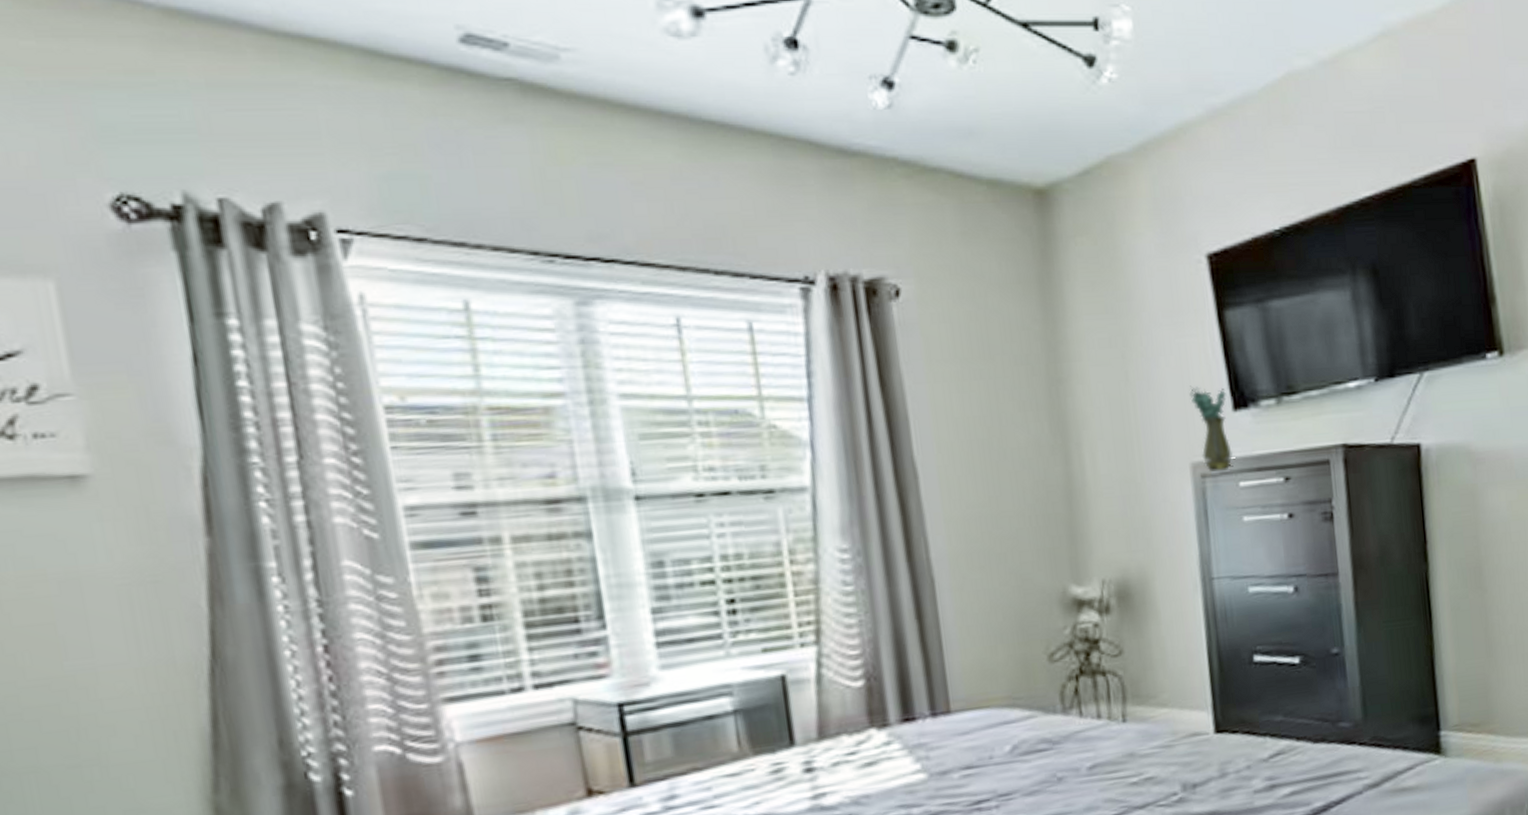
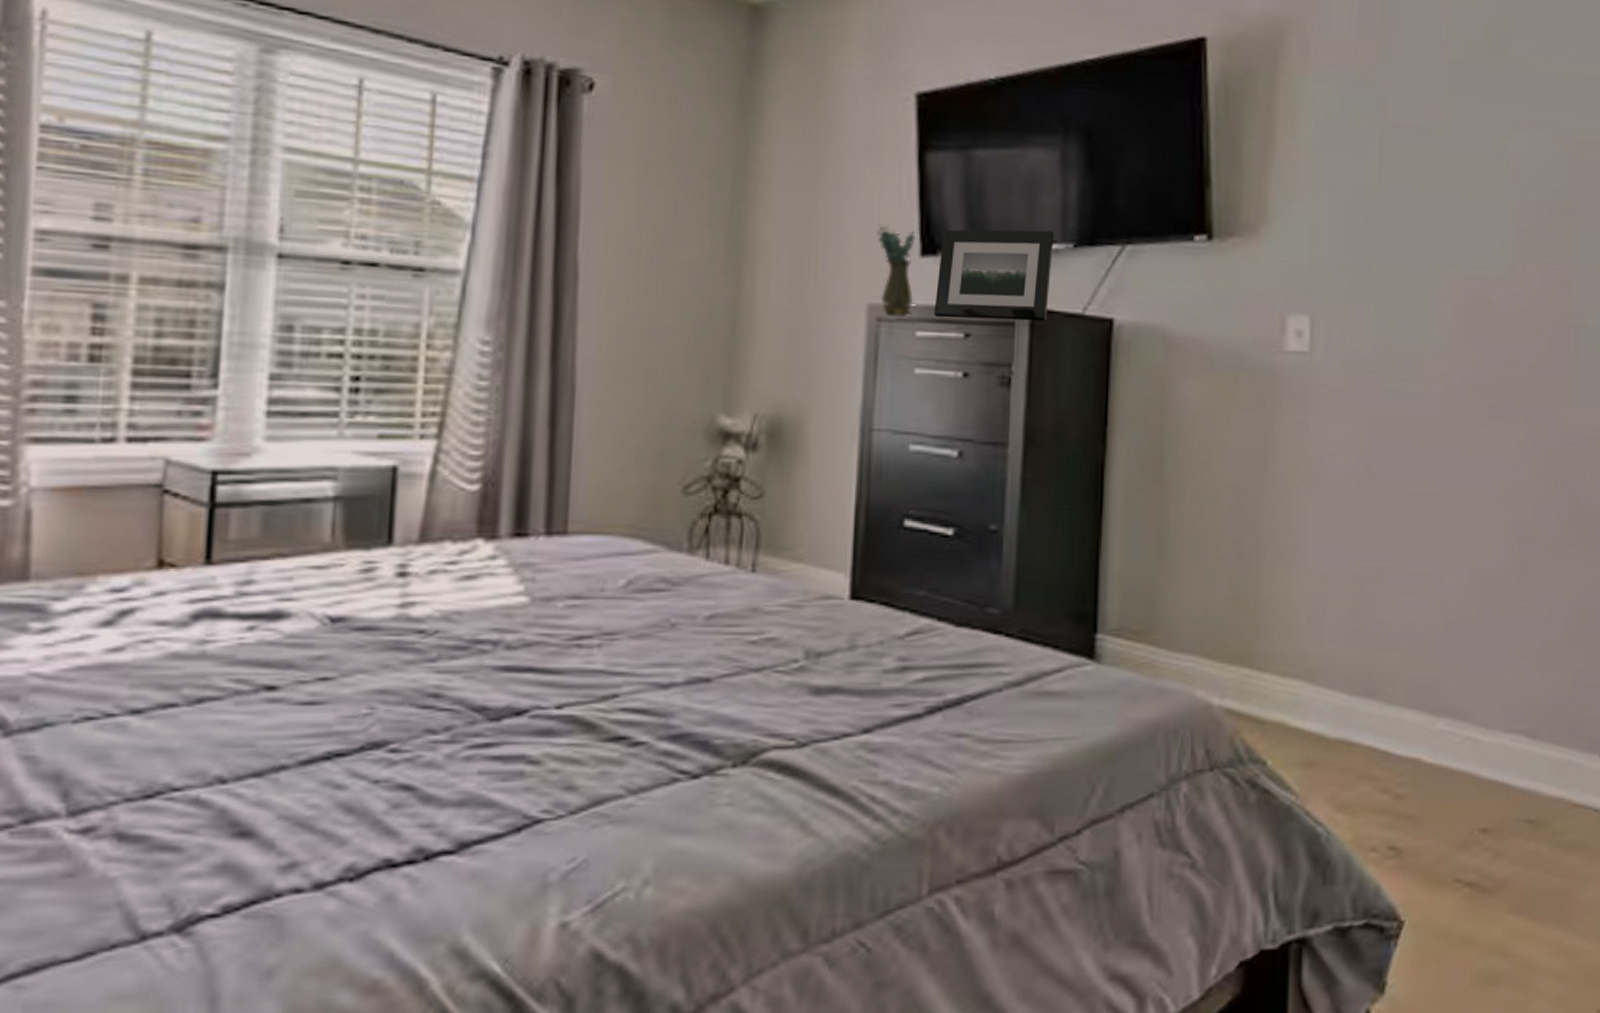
picture frame: none [1250,368,1359,466] -> present [934,229,1054,322]

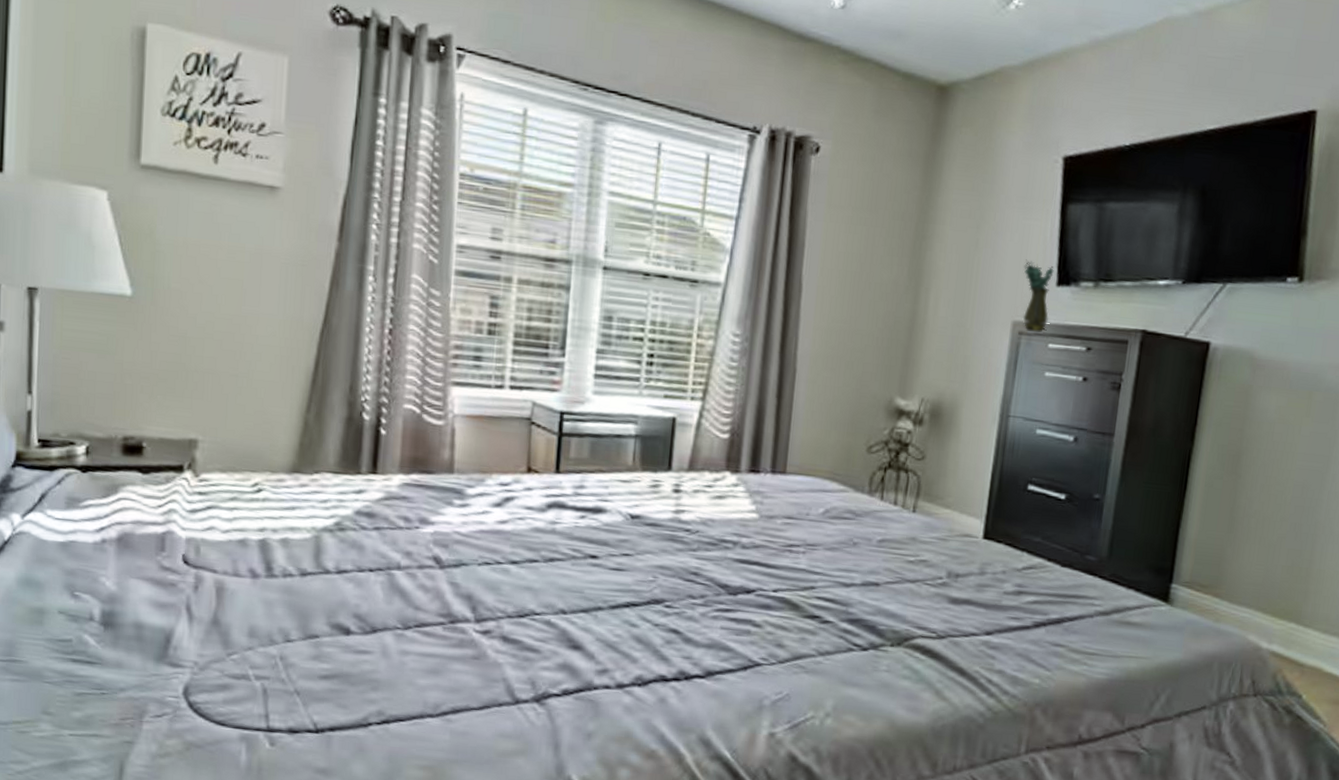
picture frame: present [934,229,1054,322] -> none [1063,265,1167,342]

